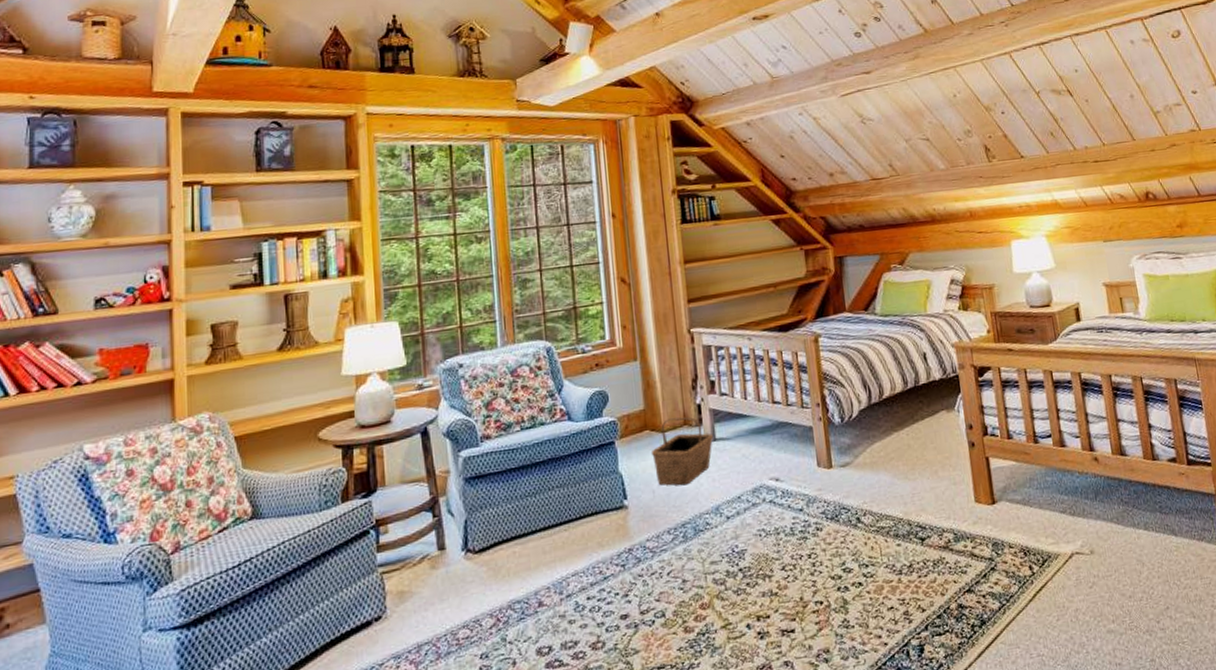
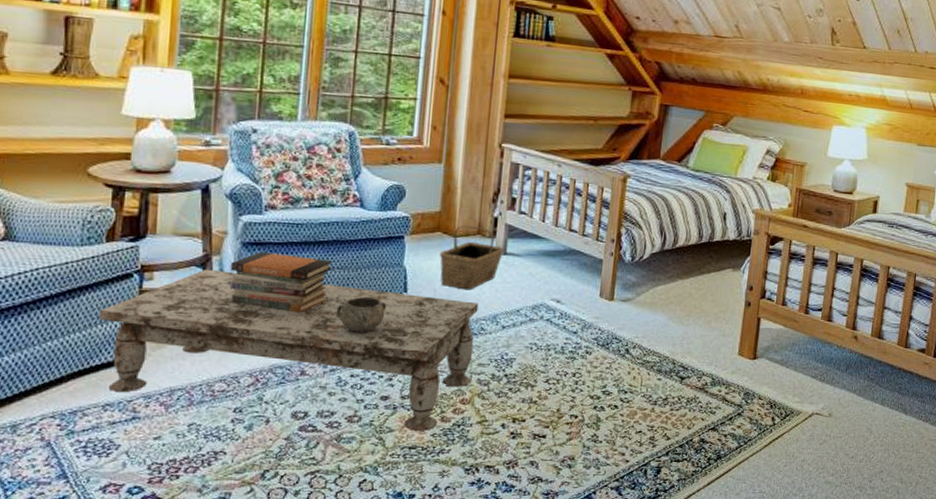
coffee table: none [343,496,707,657] -> present [99,268,479,431]
book stack: none [457,480,551,542] -> present [229,251,332,313]
decorative bowl: none [562,510,610,552] -> present [335,296,386,334]

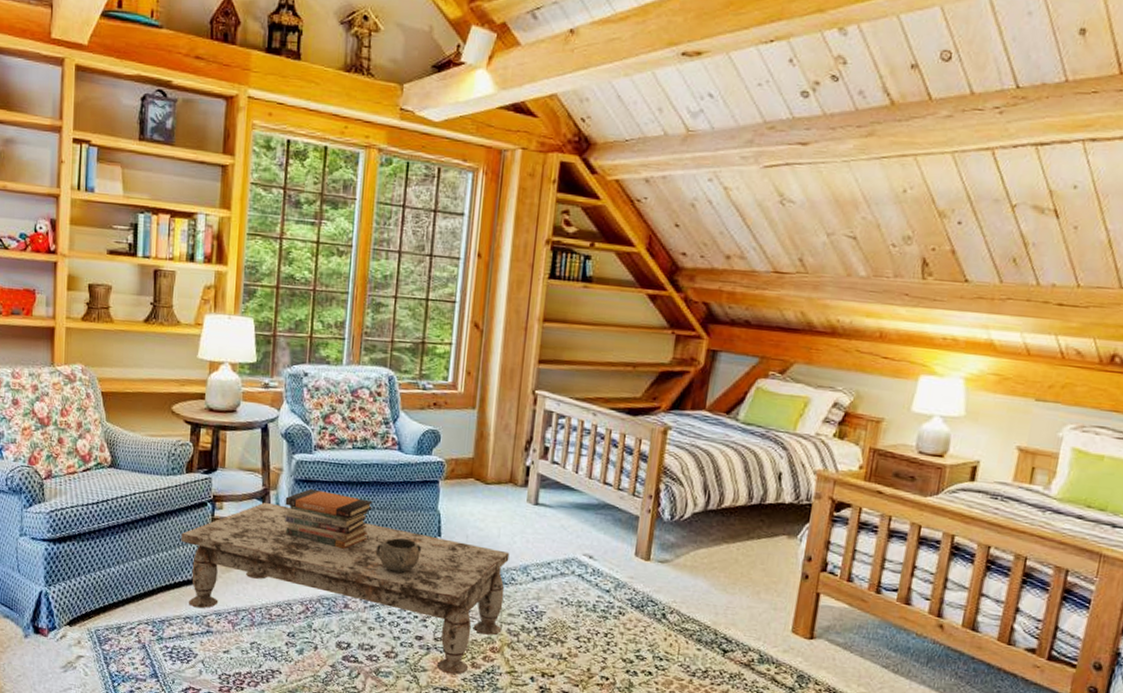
basket: present [440,224,505,290] -> none [472,472,537,539]

